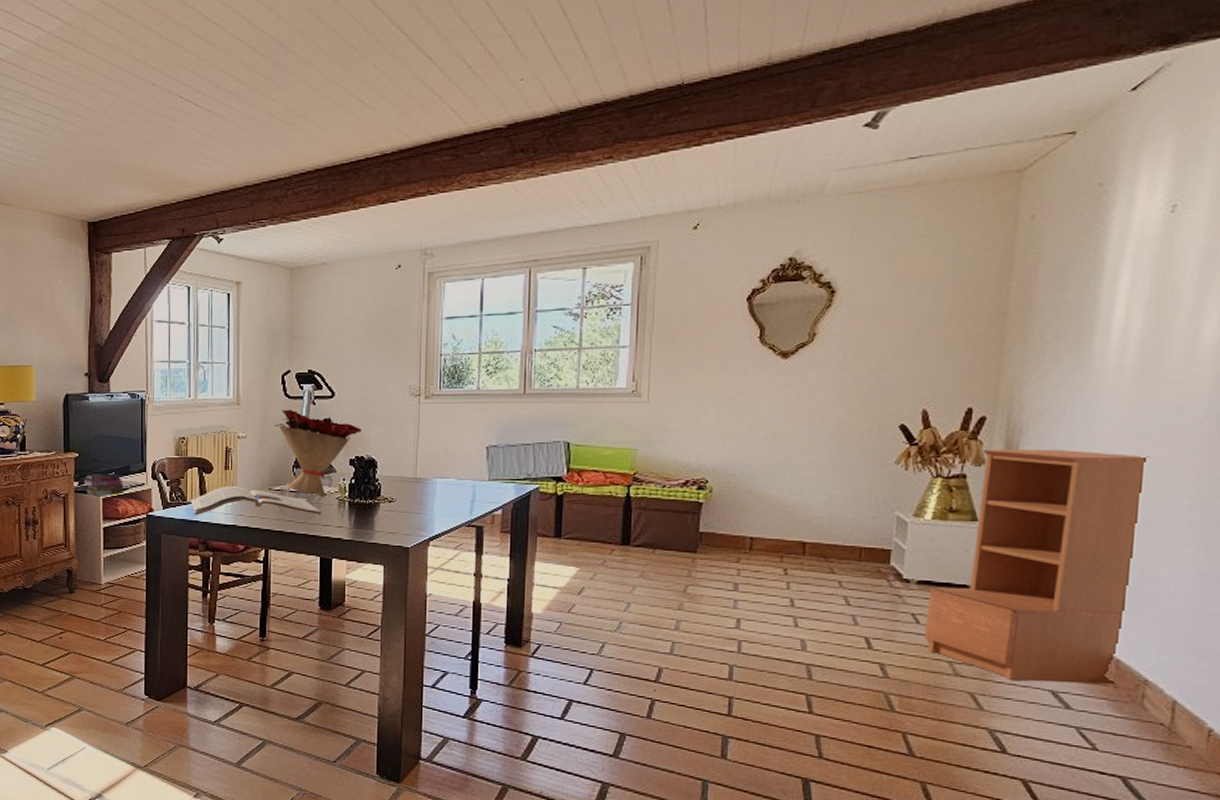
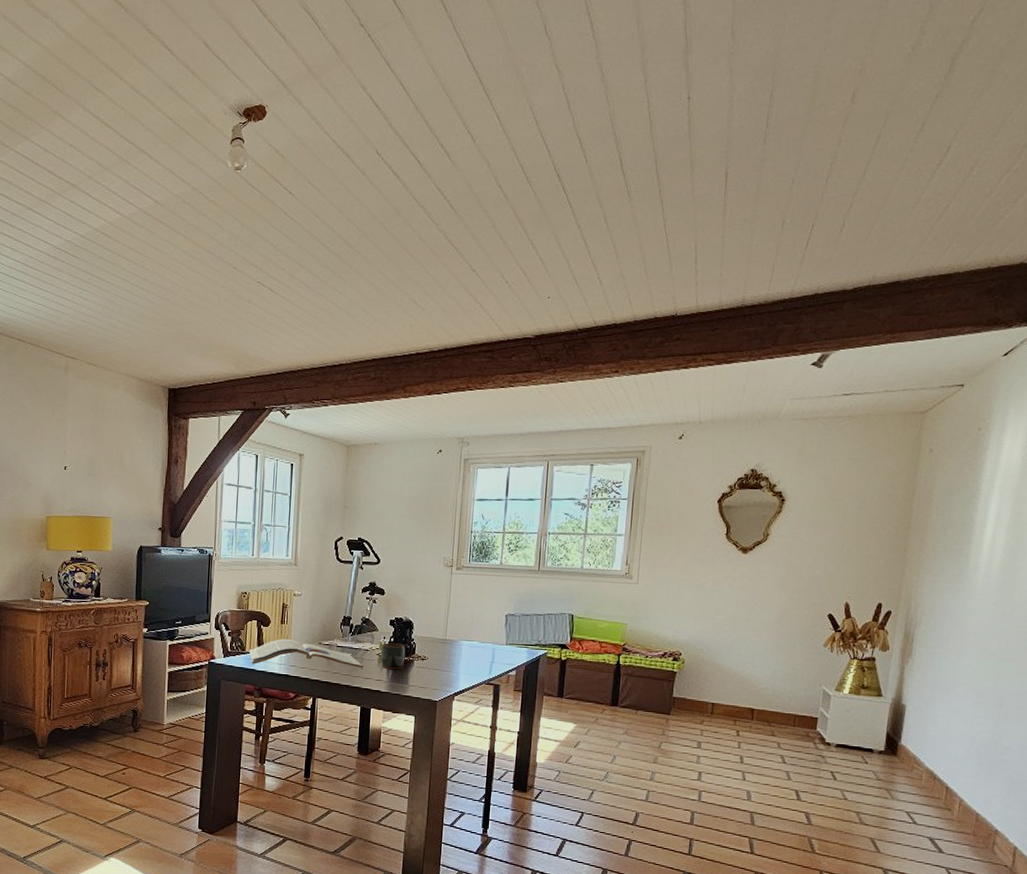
books: present [83,473,125,497] -> none [152,621,190,643]
flower bouquet: present [274,409,362,496] -> none [326,572,402,652]
mug: none [340,485,368,515] -> present [380,643,405,670]
bookshelf: present [924,450,1150,685] -> none [839,638,1006,834]

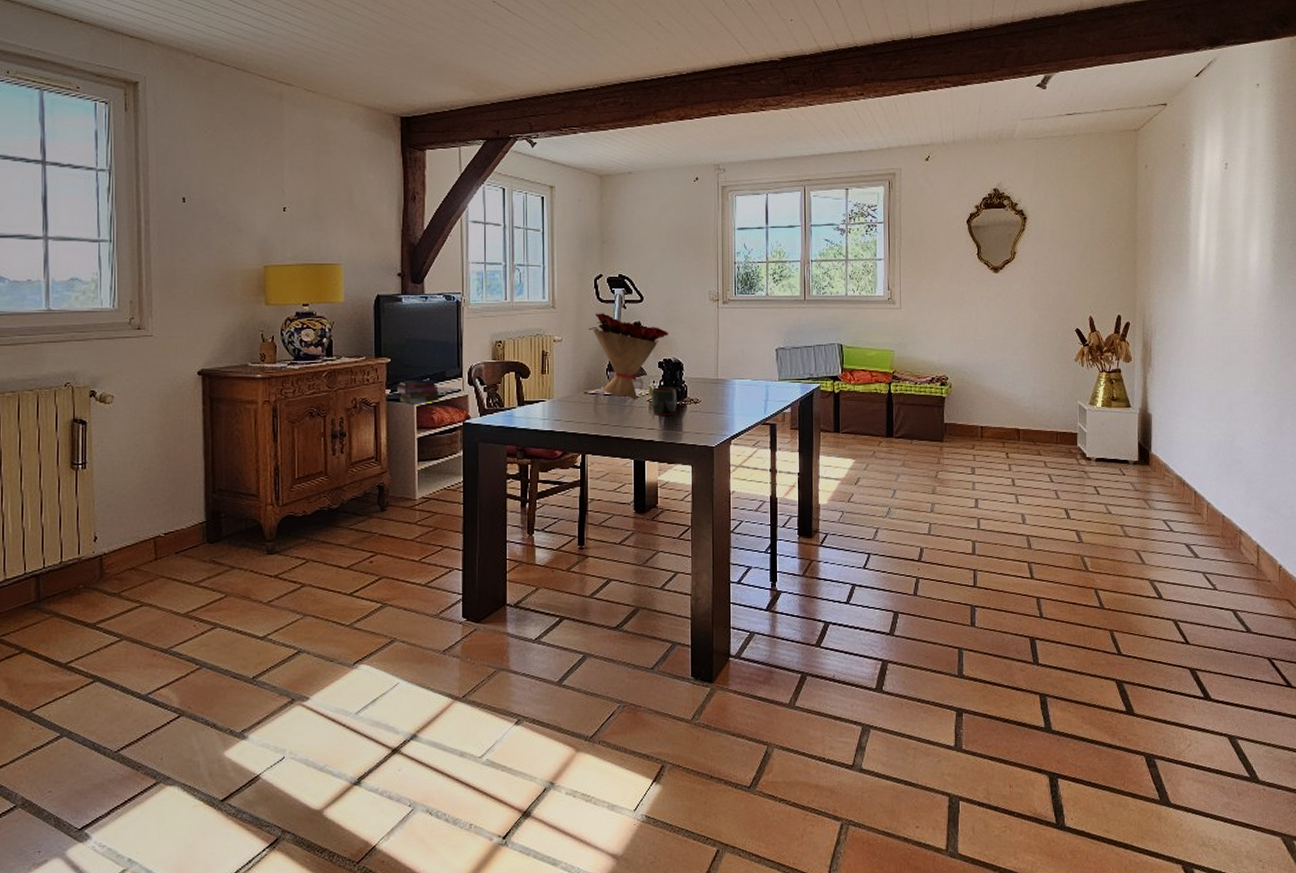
books: none [152,621,190,643] -> present [396,379,440,405]
magazine: present [248,638,364,668] -> none [507,390,635,422]
flower bouquet: none [326,572,402,652] -> present [588,313,669,399]

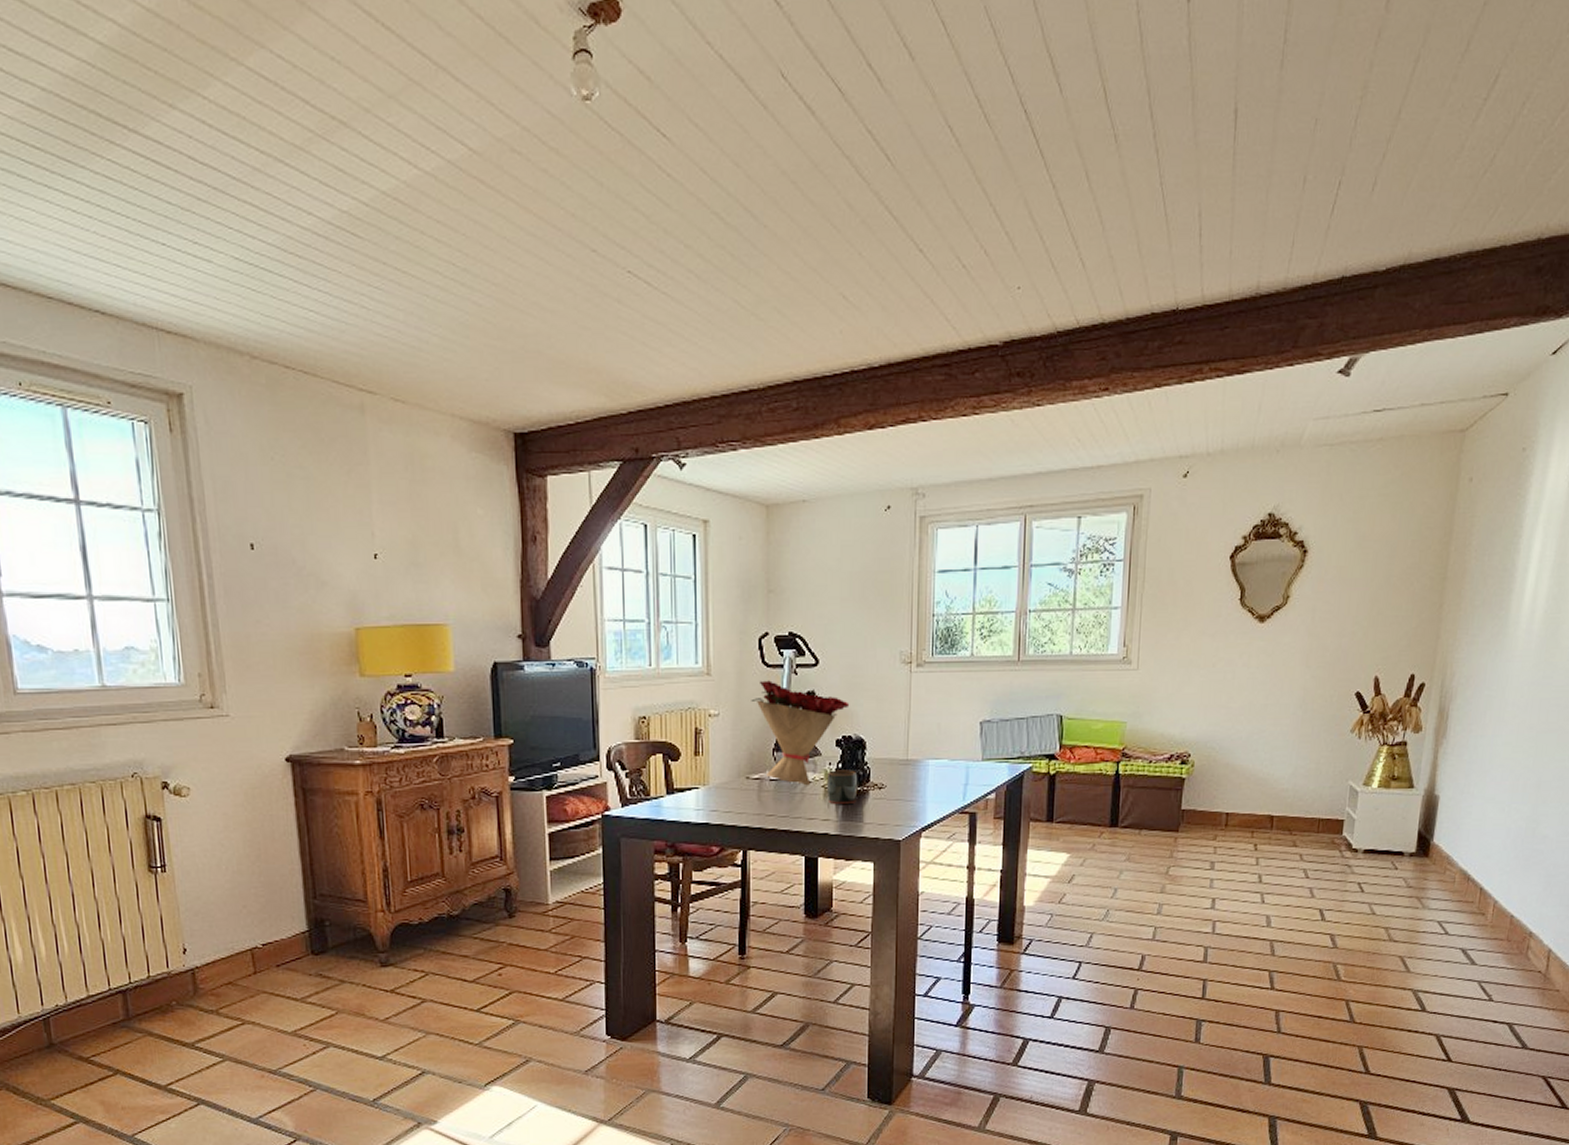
books: present [396,379,440,405] -> none [521,764,574,795]

